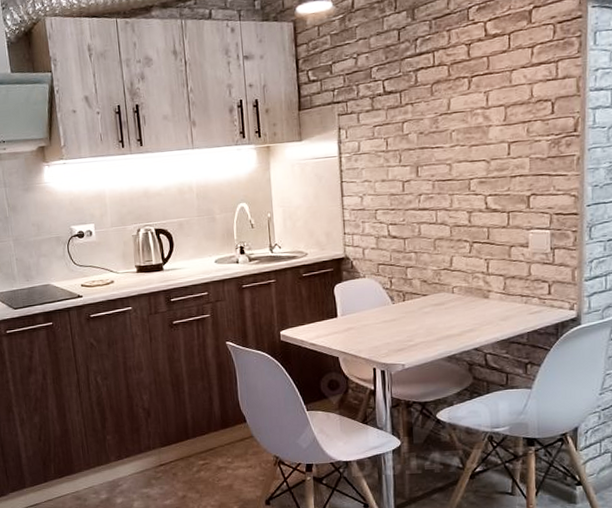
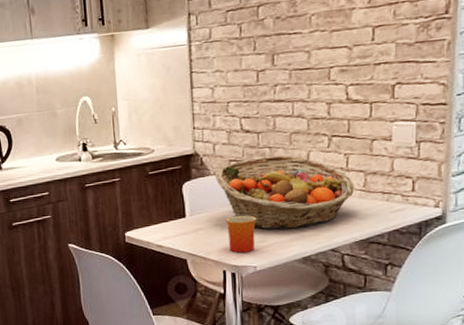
fruit basket: none [364,259,496,330] -> present [215,155,355,230]
mug: none [375,316,404,351] -> present [225,215,257,253]

